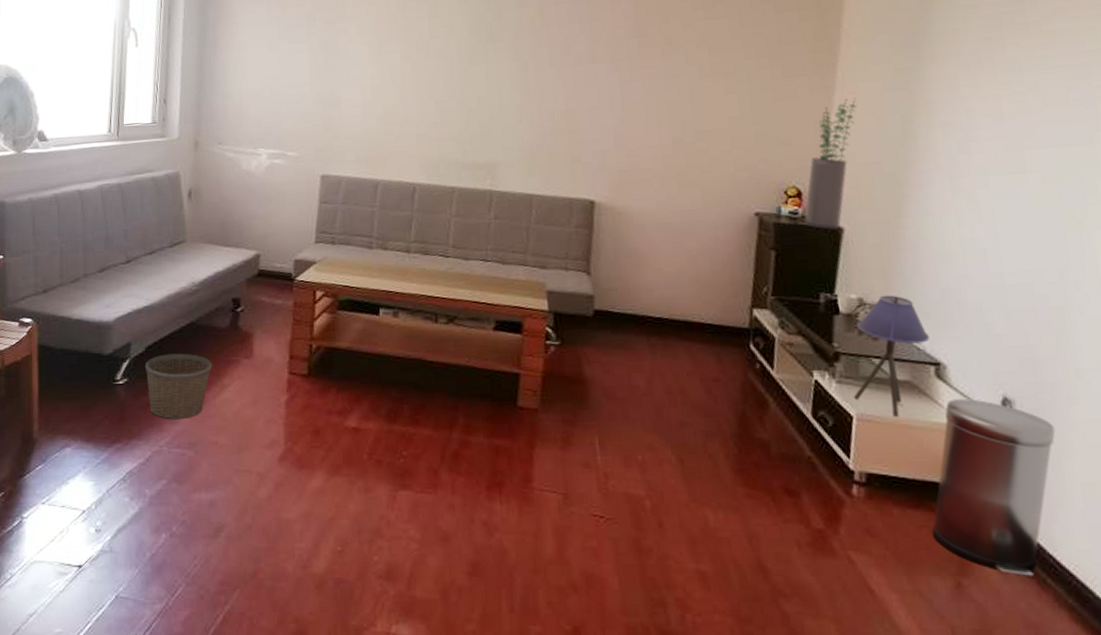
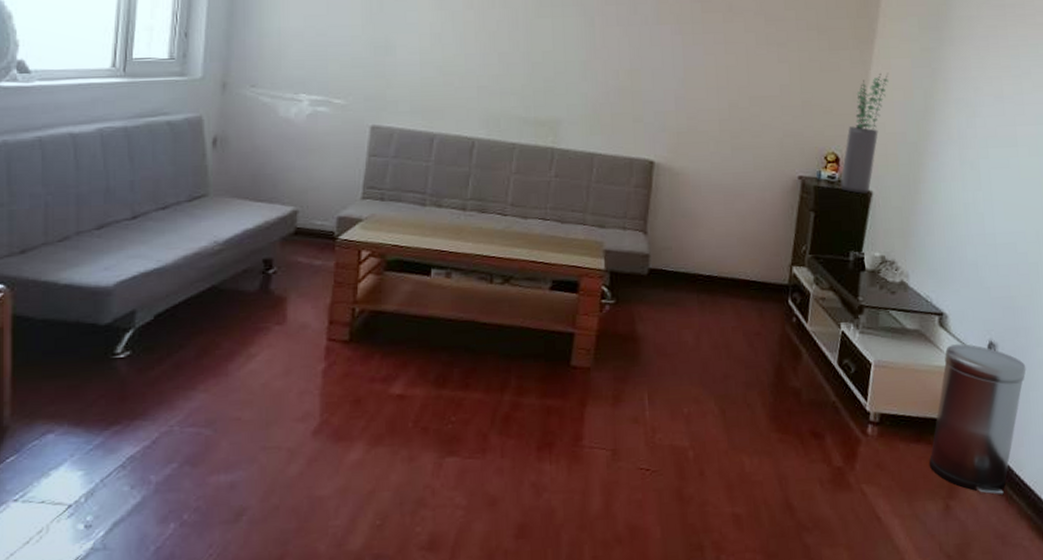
basket: present [144,353,213,419] -> none [153,320,238,395]
table lamp: present [853,295,929,417] -> none [872,253,936,362]

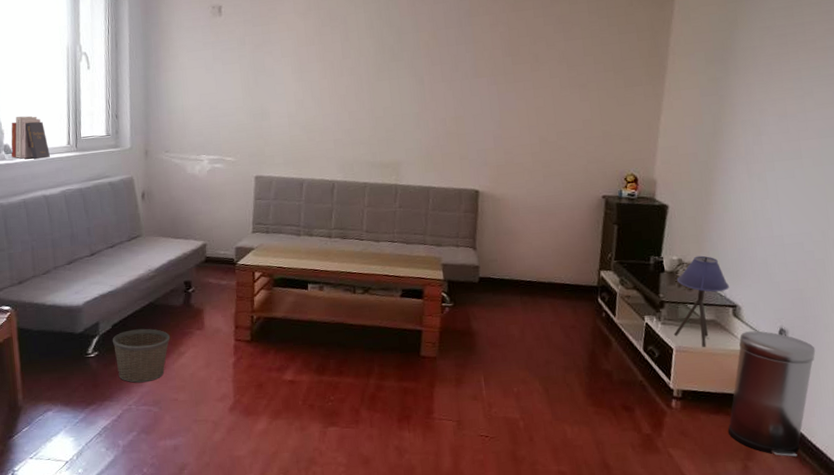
books: none [26,23,84,84] -> present [11,116,50,160]
basket: none [153,320,238,395] -> present [112,328,171,383]
vase: present [840,73,889,194] -> none [639,103,680,208]
table lamp: none [872,253,936,362] -> present [673,255,729,347]

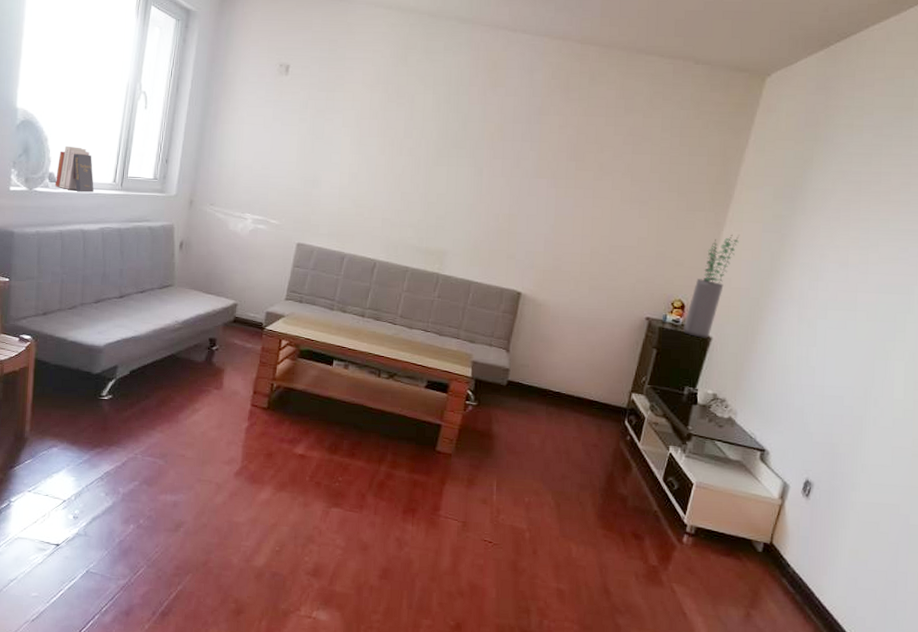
basket: present [112,328,171,383] -> none [128,378,187,433]
vase: none [639,103,680,208] -> present [682,235,740,338]
table lamp: present [673,255,729,347] -> none [696,393,761,487]
pedal bin: present [728,330,816,458] -> none [736,478,839,613]

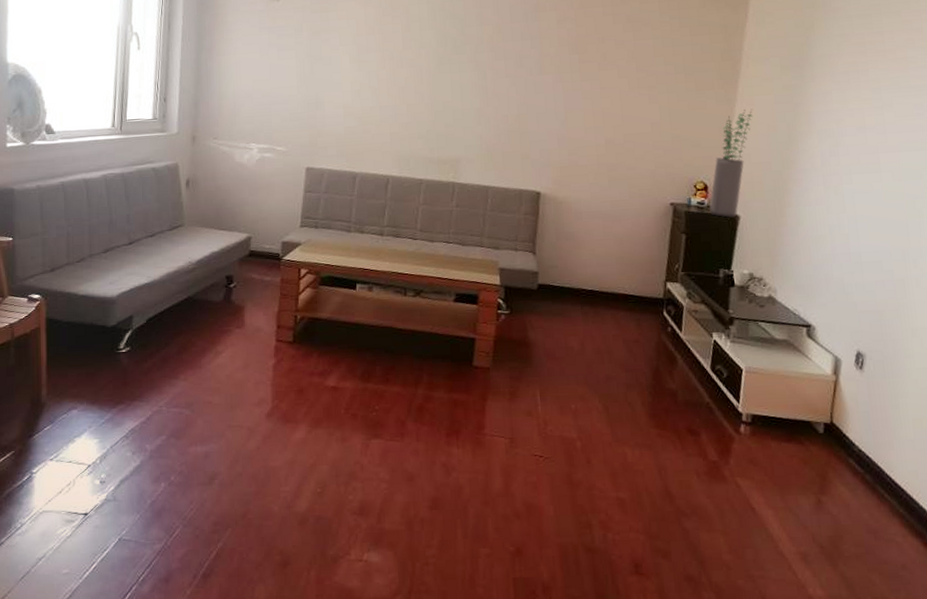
books: present [54,145,94,193] -> none [52,95,93,141]

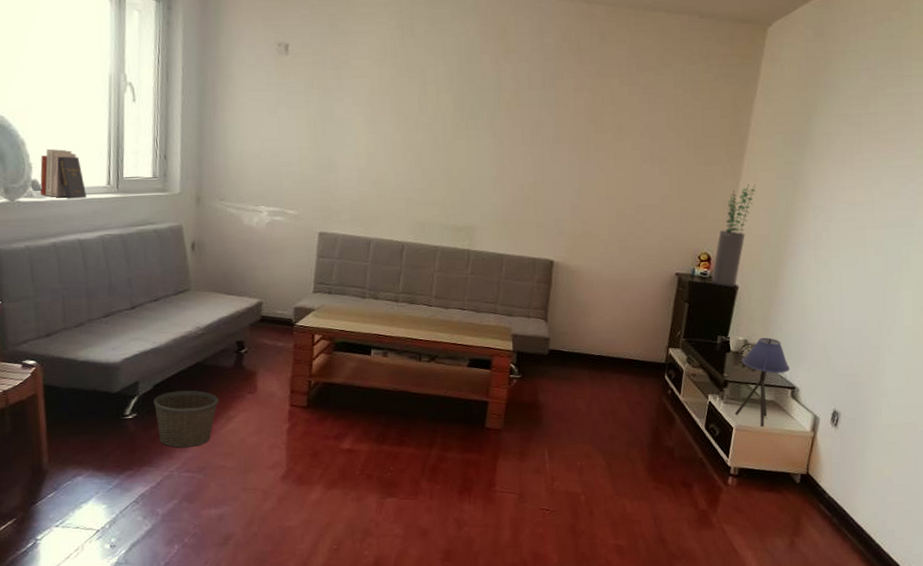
books: none [52,95,93,141] -> present [40,148,86,199]
basket: none [145,324,208,382] -> present [153,390,219,448]
table lamp: none [743,270,803,369] -> present [734,337,790,427]

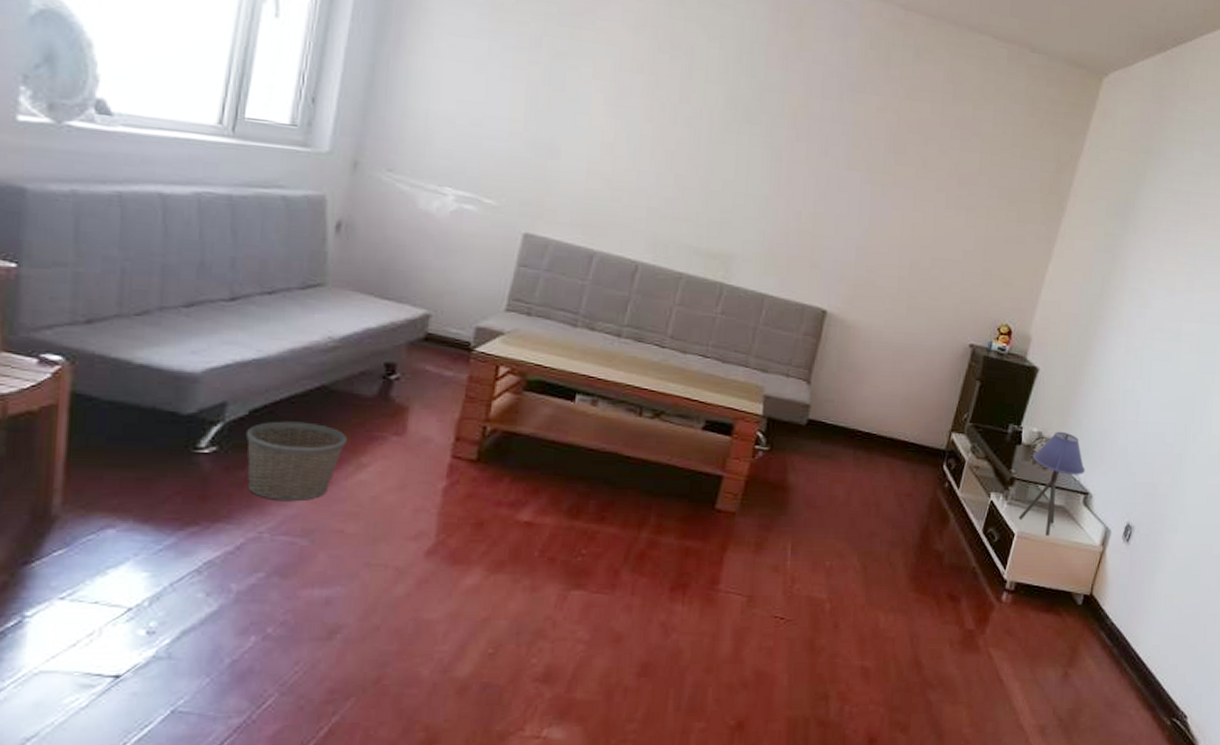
books: present [40,148,86,199] -> none [106,58,183,137]
vase: present [711,184,756,288] -> none [1008,253,1071,369]

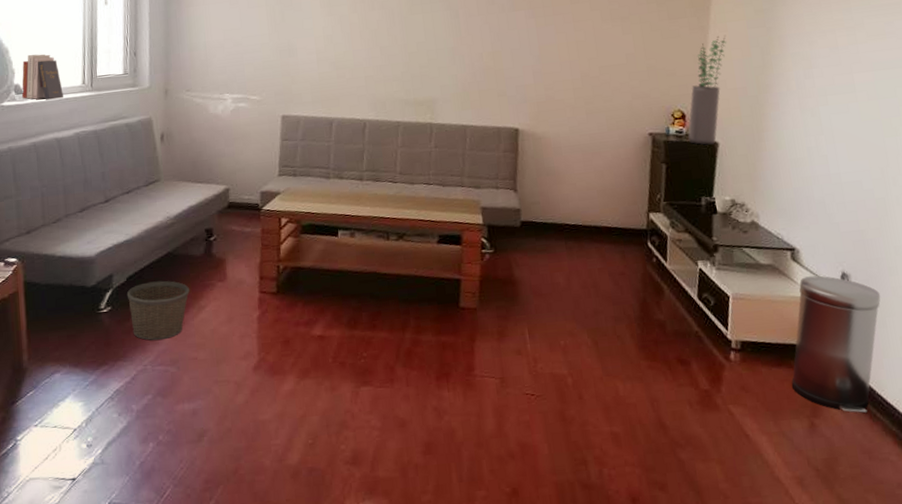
books: none [106,58,183,137] -> present [21,54,63,100]
vase: none [1008,253,1071,369] -> present [688,36,726,145]
table lamp: present [1018,431,1085,536] -> none [729,195,786,294]
pedal bin: none [1055,523,1157,667] -> present [791,275,881,414]

